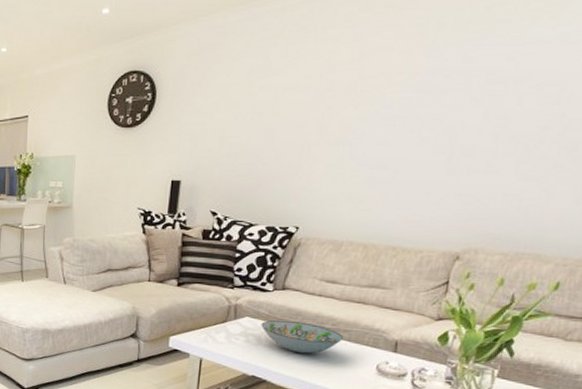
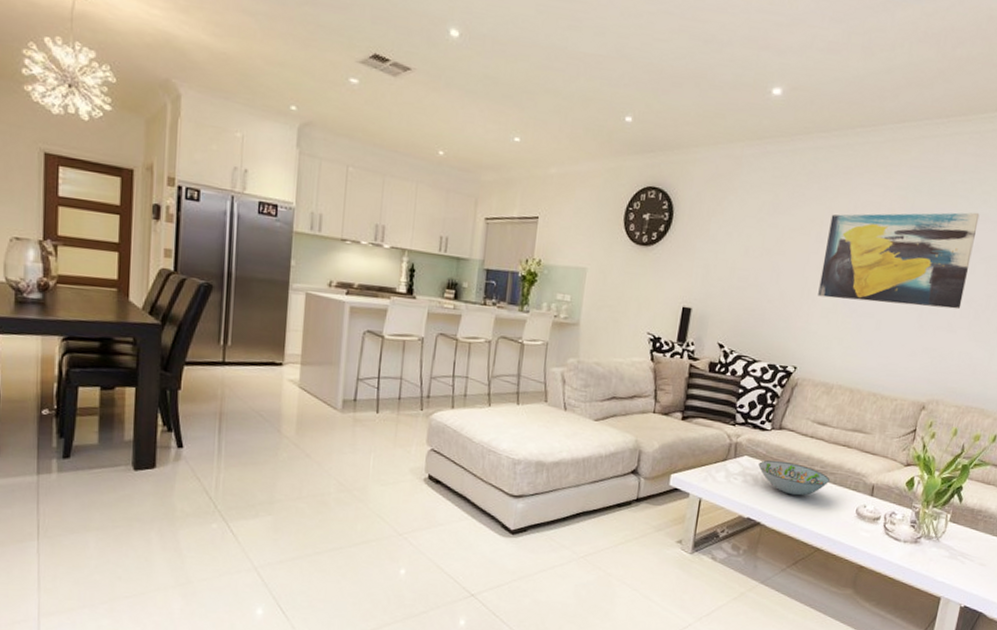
wall art: none [320,35,528,153] -> present [818,212,980,310]

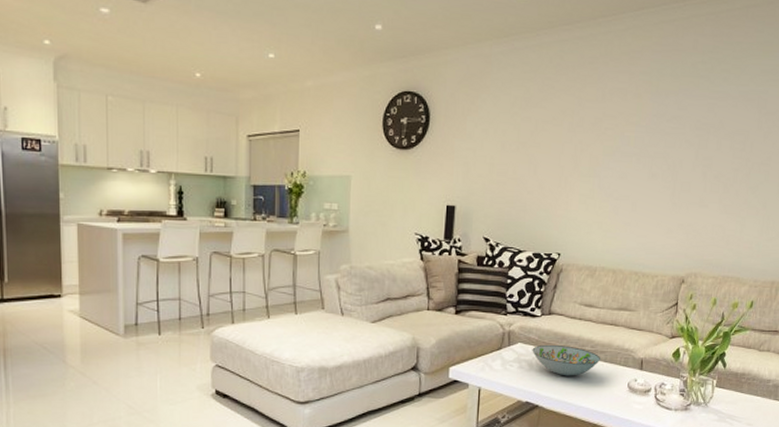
wall art: present [818,212,980,310] -> none [575,90,721,185]

